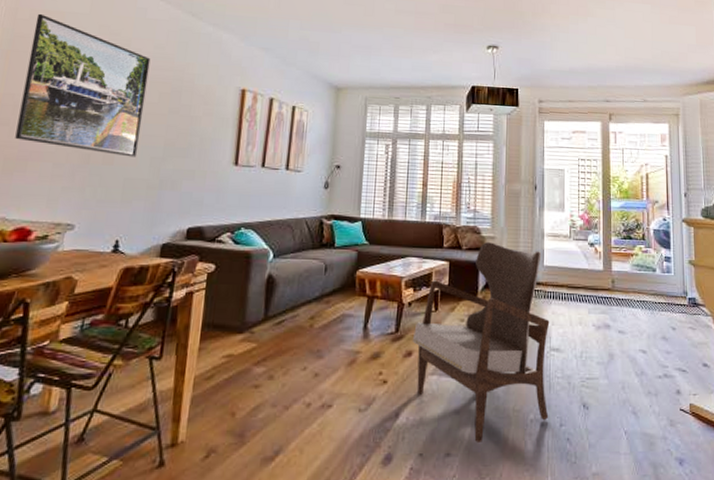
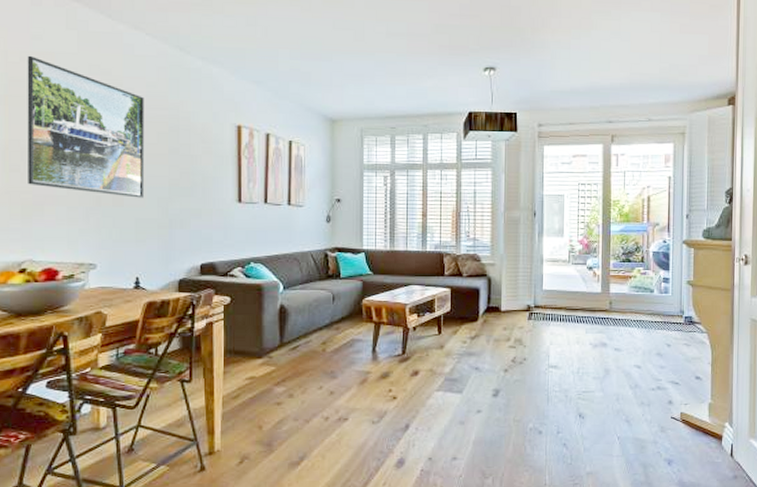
armchair: present [412,242,550,442] -> none [418,269,548,448]

